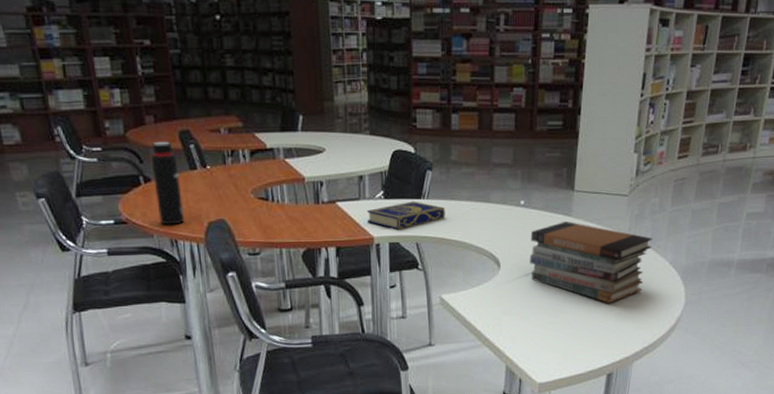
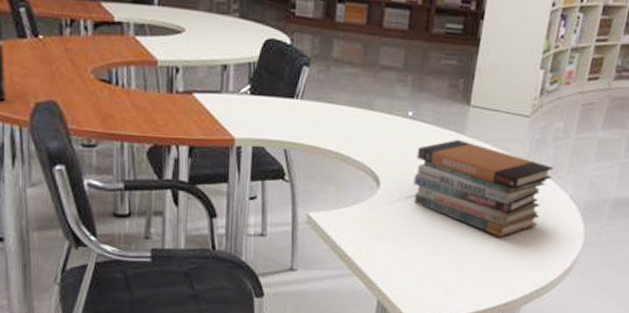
book: present [367,201,445,230] -> none [229,100,321,133]

